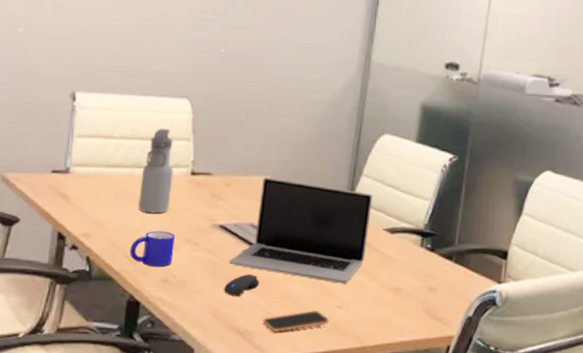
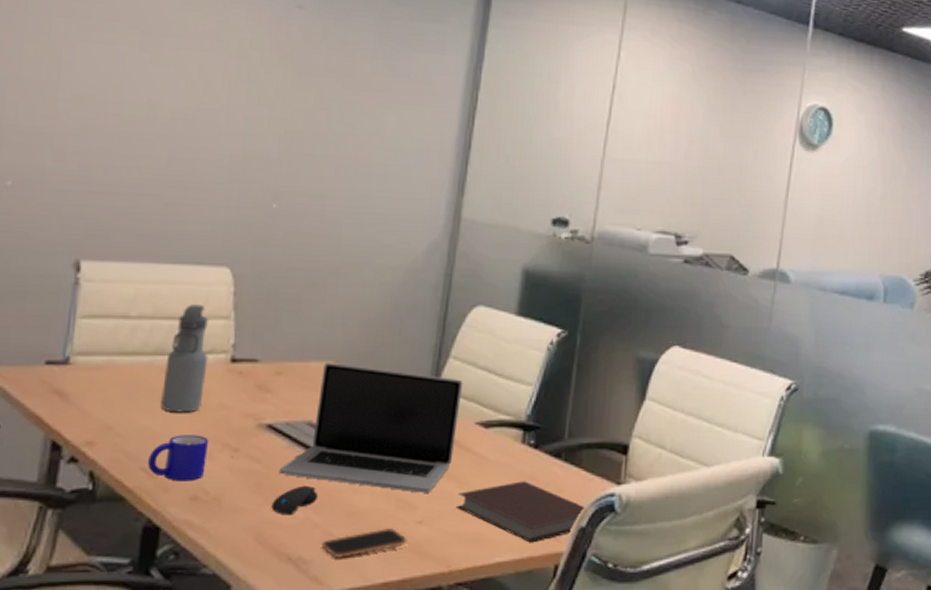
notebook: none [368,277,473,327] -> present [457,481,587,543]

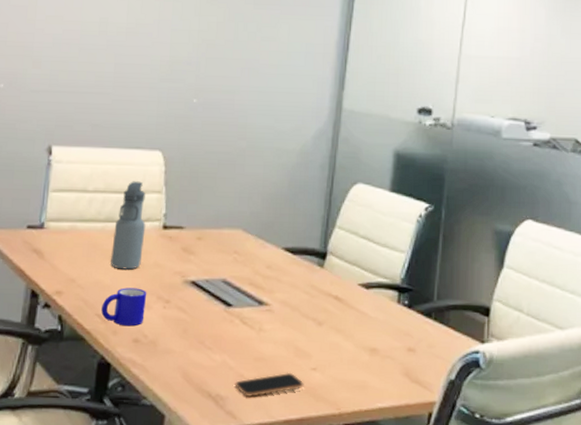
computer mouse: present [271,485,319,516] -> none [195,333,232,358]
laptop: present [279,363,463,493] -> none [200,230,347,344]
notebook: present [457,481,587,543] -> none [344,336,455,392]

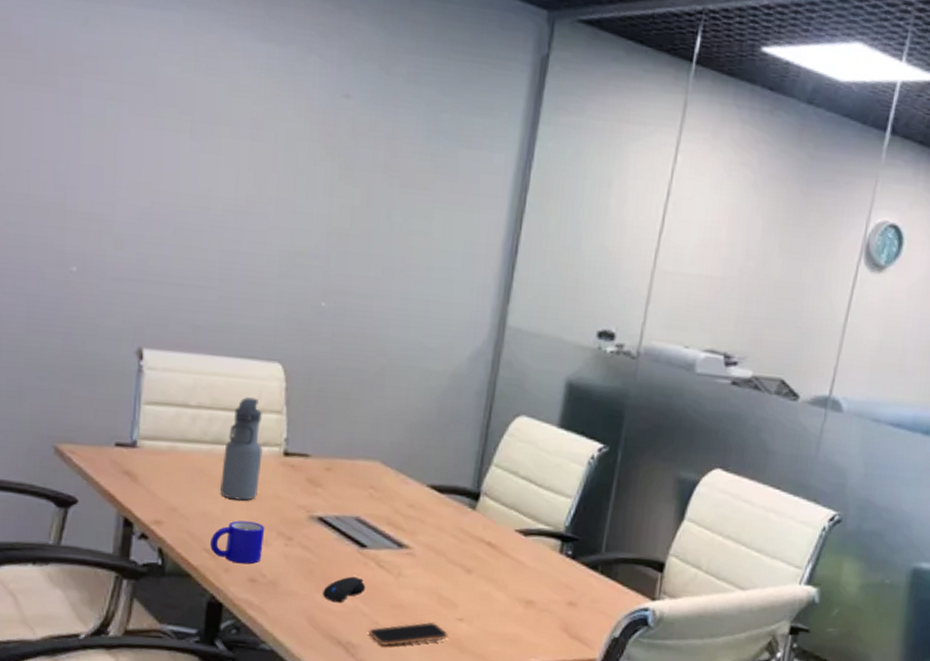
computer mouse: none [195,333,232,358] -> present [323,576,366,603]

